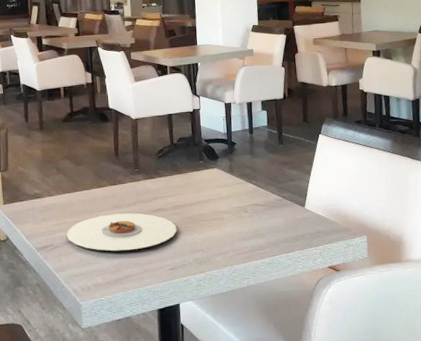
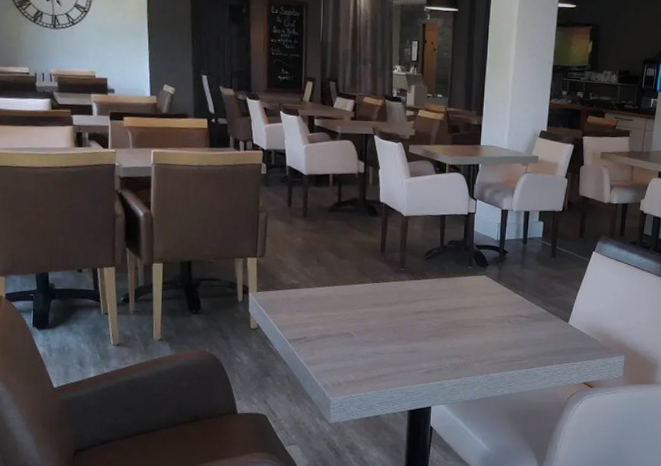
plate: present [66,213,177,251] -> none [322,312,437,350]

